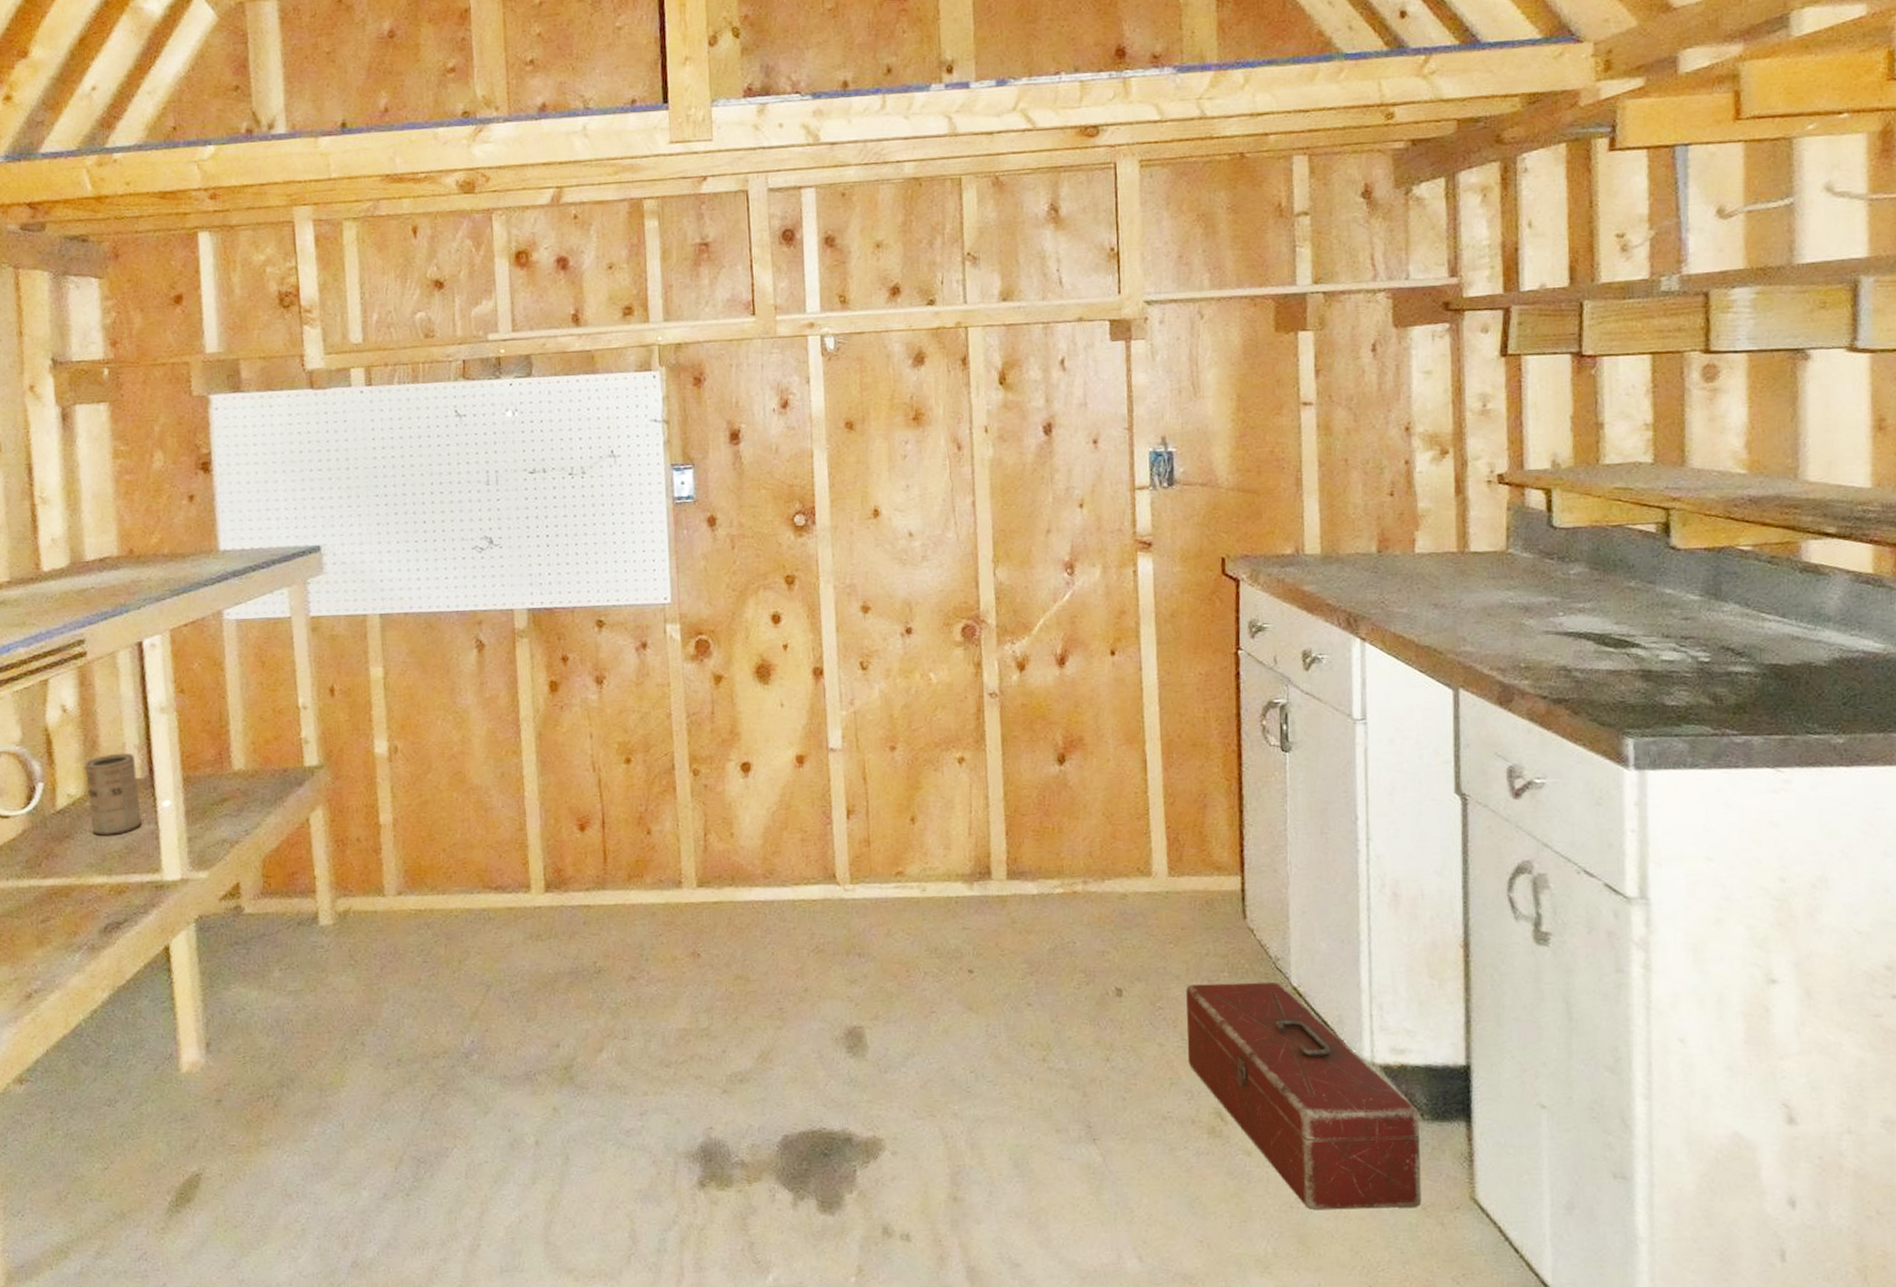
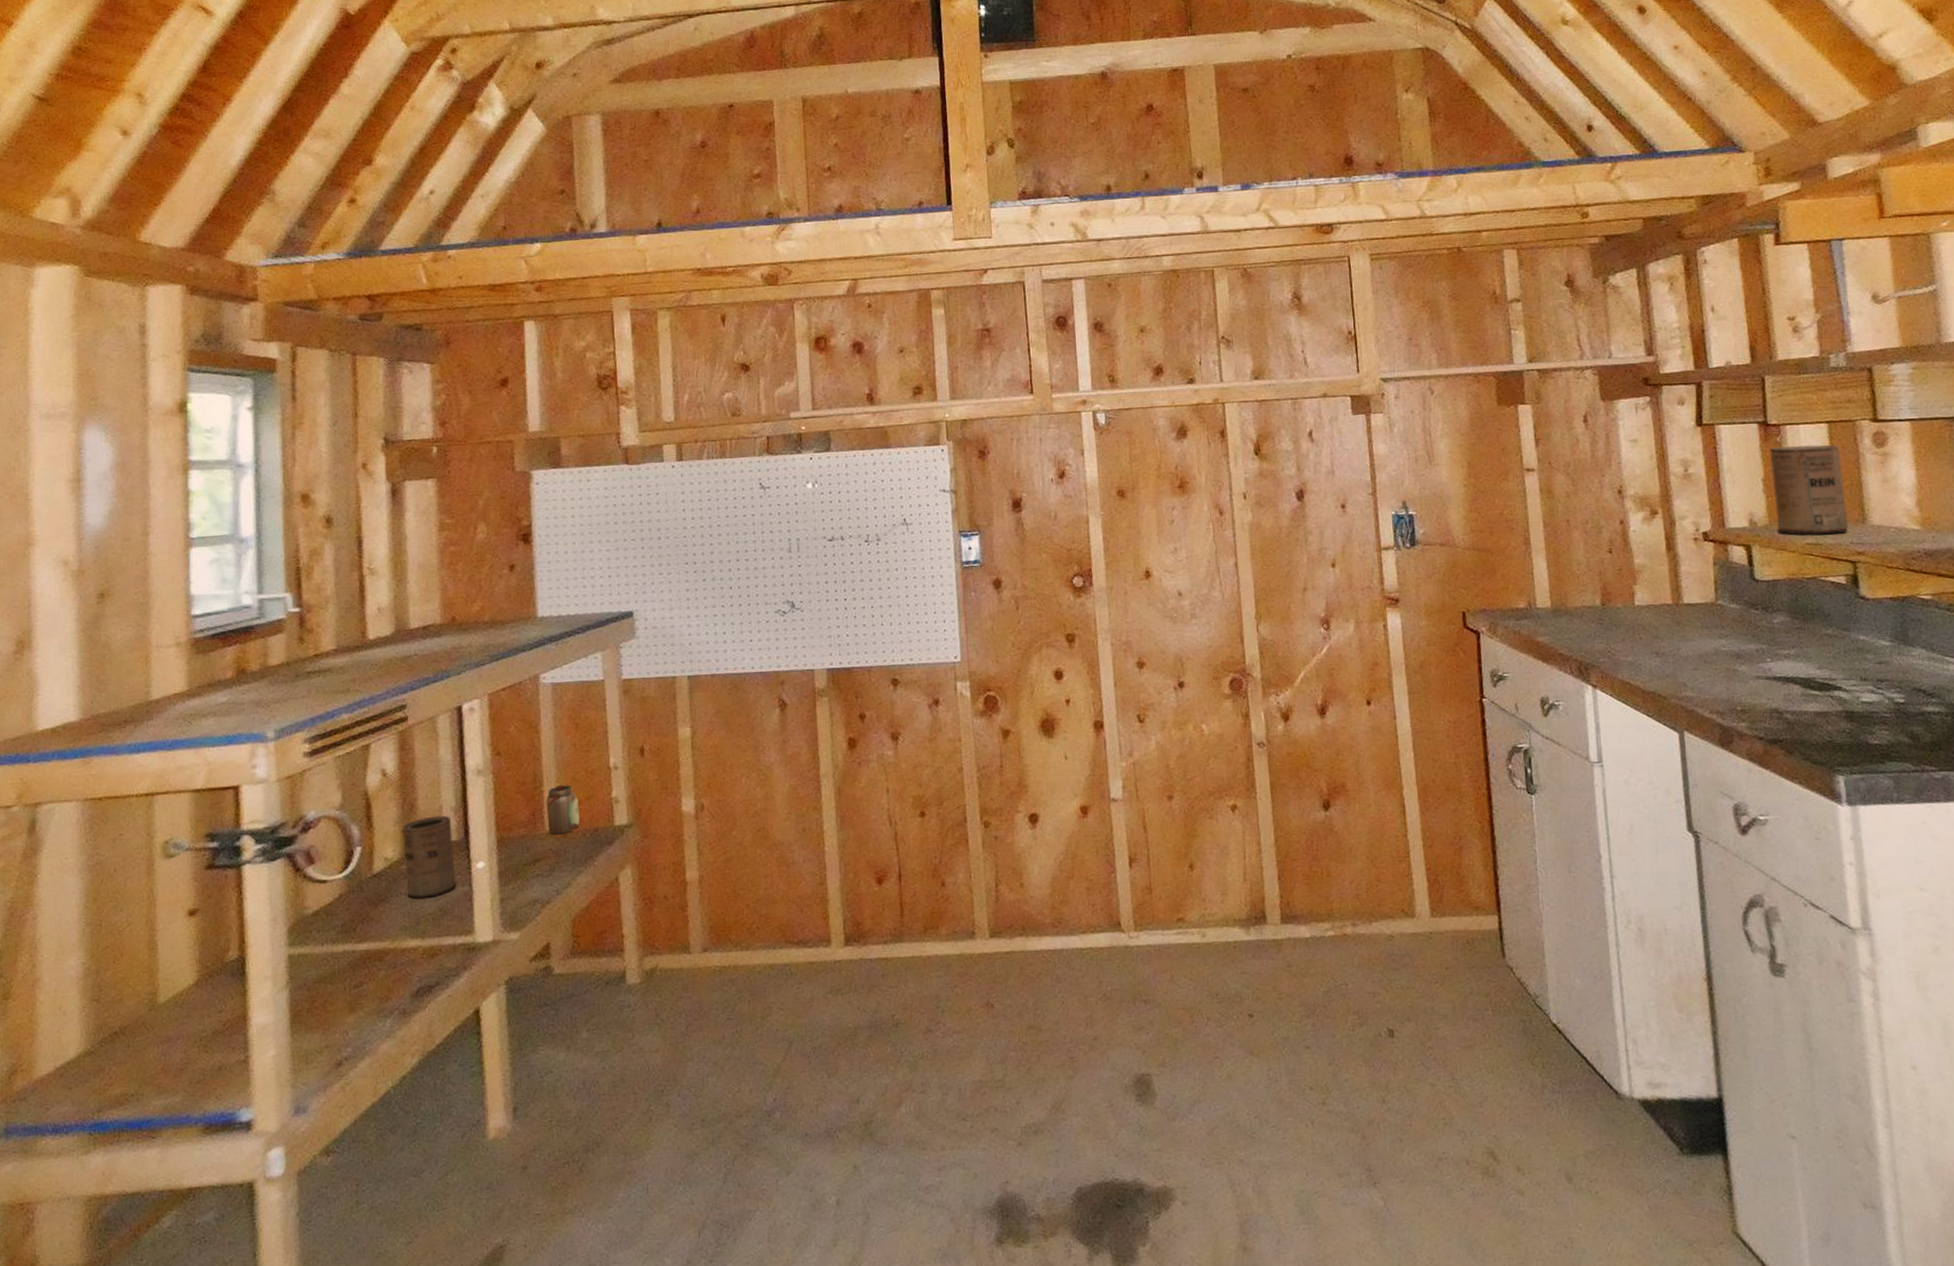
paint can: none [233,724,269,775] -> present [546,785,581,835]
toolbox: present [1186,981,1422,1210] -> none [1453,1019,1688,1249]
paint can: none [1581,378,1665,479] -> present [1769,444,1849,535]

